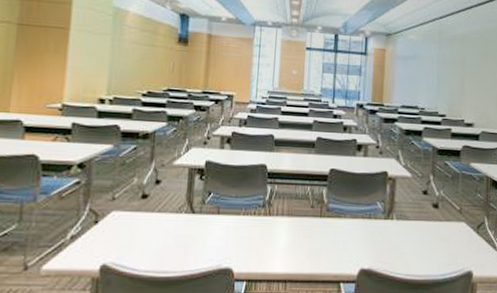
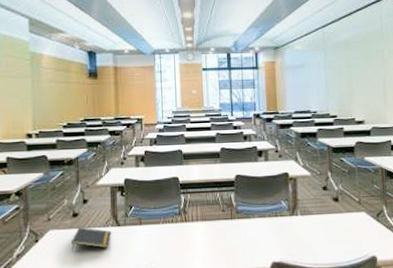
notepad: none [136,211,184,238] -> present [71,227,111,251]

